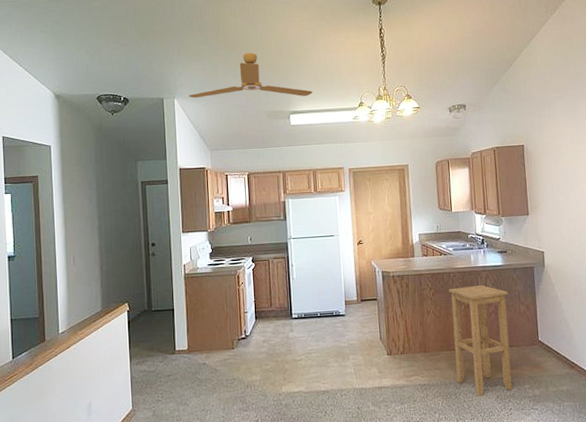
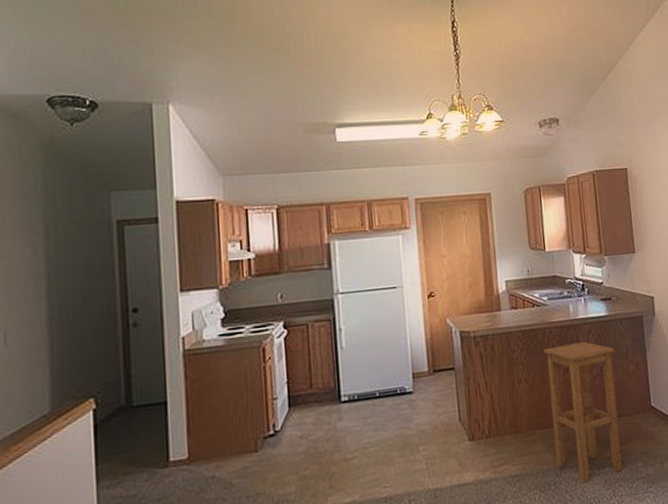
ceiling fan: present [188,52,312,99] -> none [190,44,366,104]

